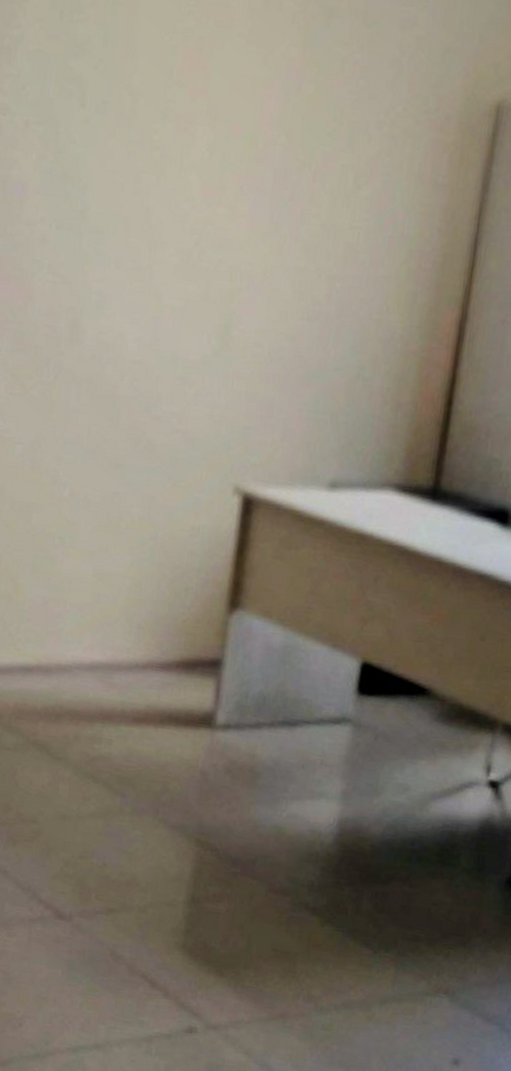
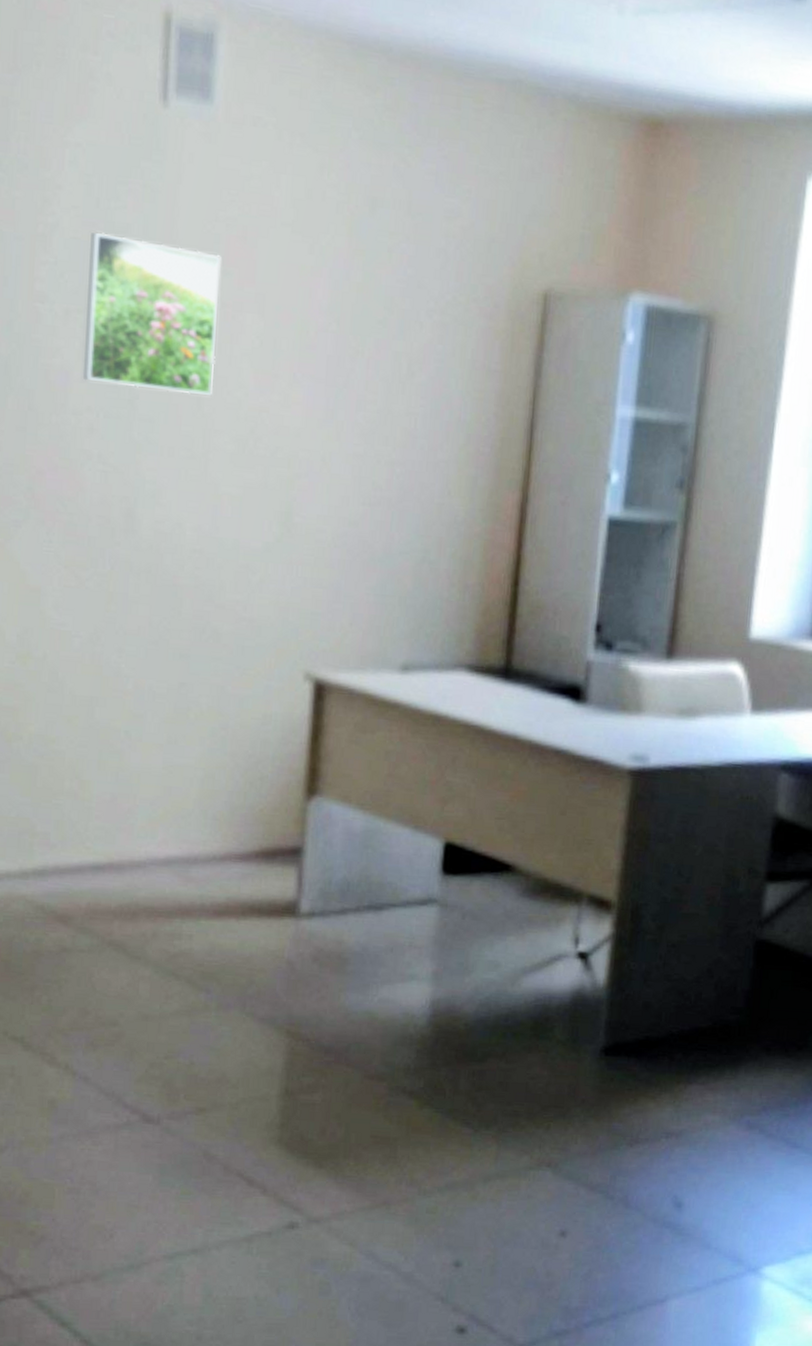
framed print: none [38,45,177,207] -> present [82,232,221,395]

